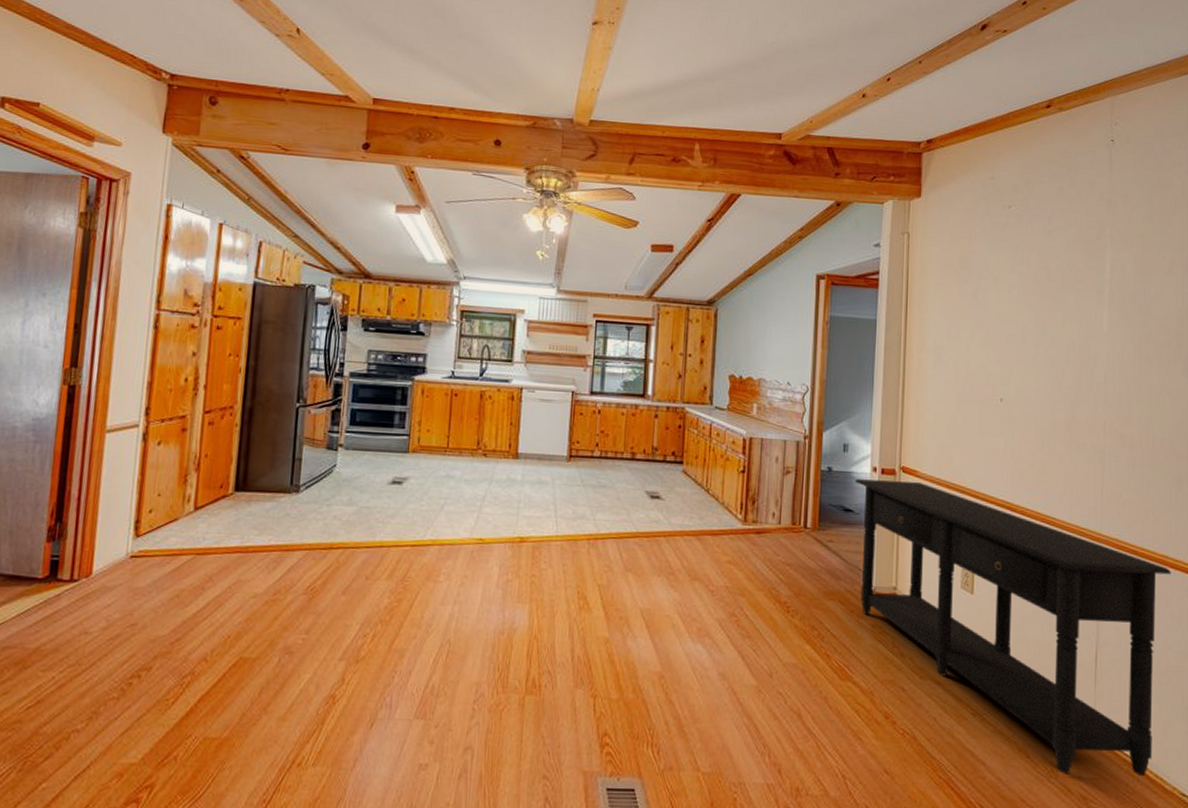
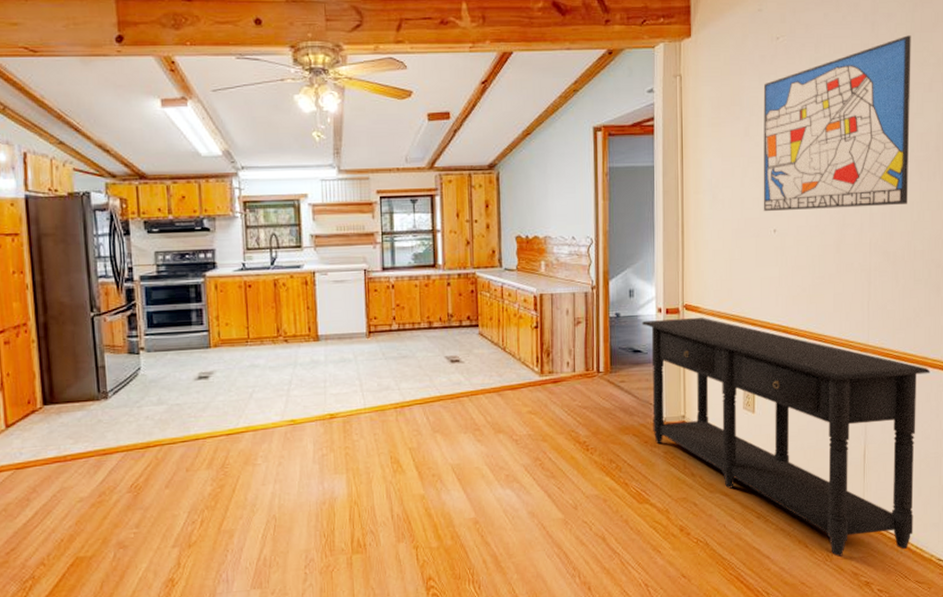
wall art: none [989,217,1150,388] -> present [763,35,911,212]

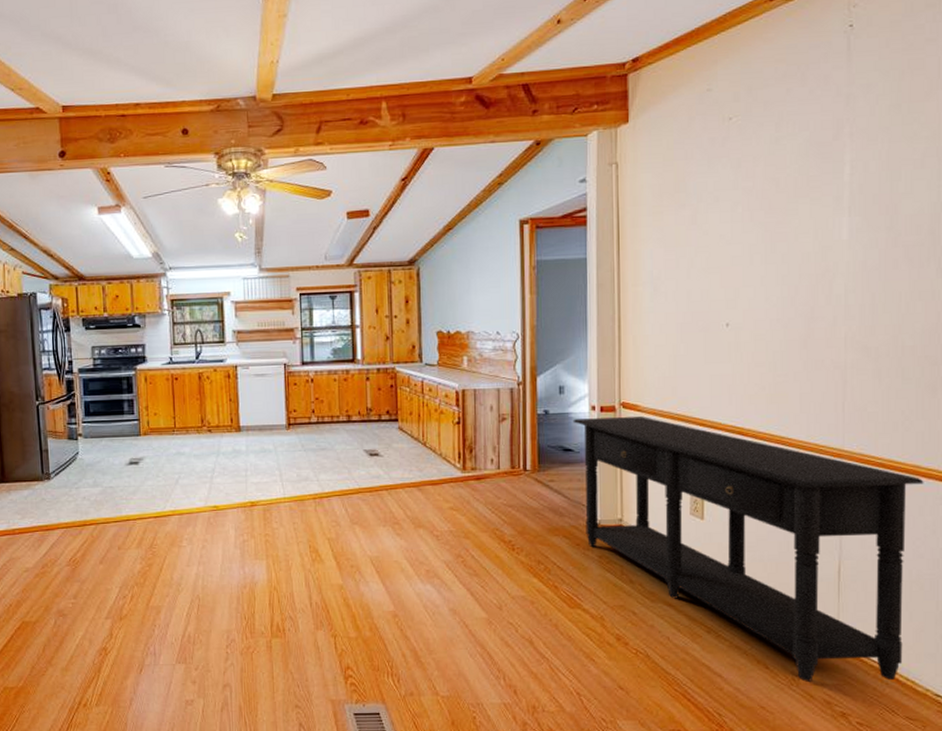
wall art: present [763,35,911,212] -> none [713,107,897,305]

